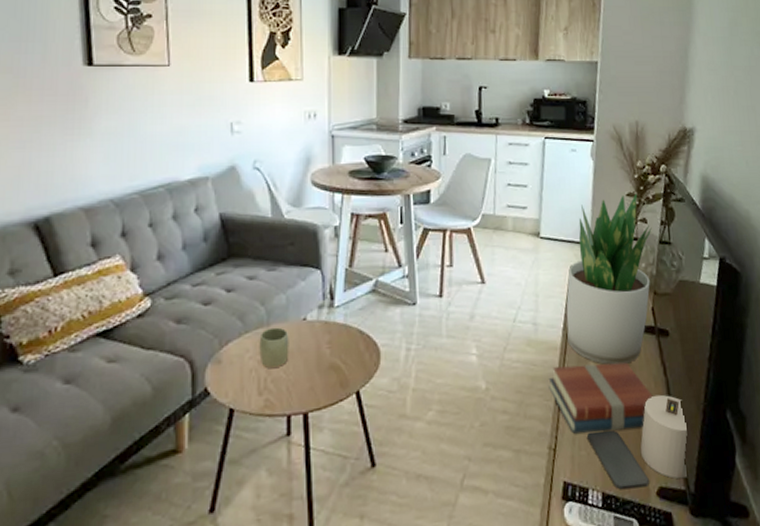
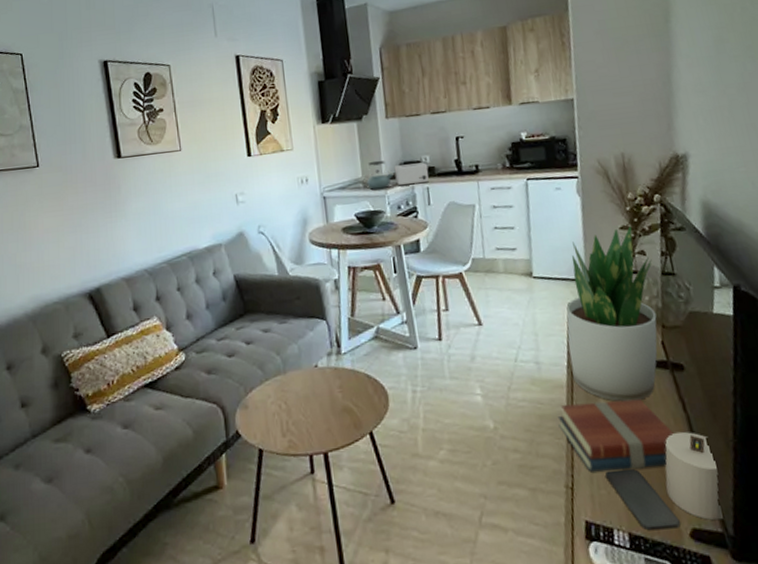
mug: present [259,327,289,369] -> none [278,374,306,413]
kettle: none [381,102,412,134] -> present [366,160,395,190]
toaster: none [411,109,448,133] -> present [394,162,429,187]

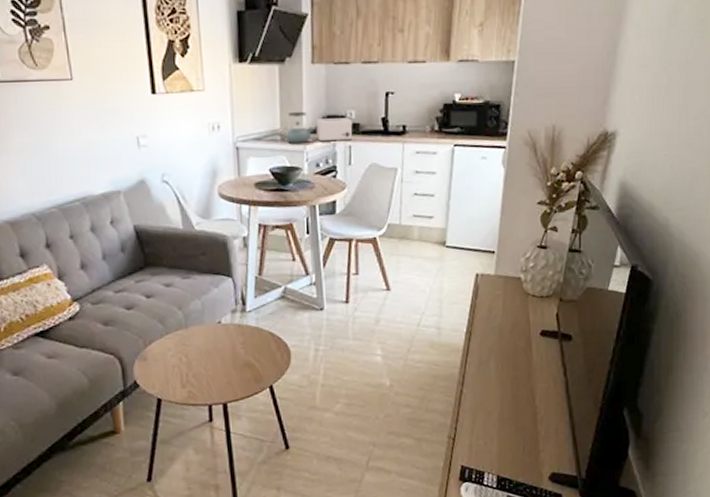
books: present [557,399,674,472] -> none [450,364,551,426]
planter: present [566,226,658,402] -> none [469,202,562,366]
smartphone: present [605,469,680,531] -> none [486,423,542,474]
candle: present [664,431,723,521] -> none [535,393,583,467]

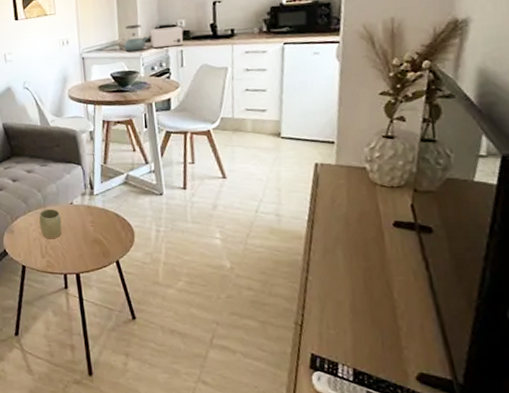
mug: none [179,329,207,366] -> present [39,209,62,239]

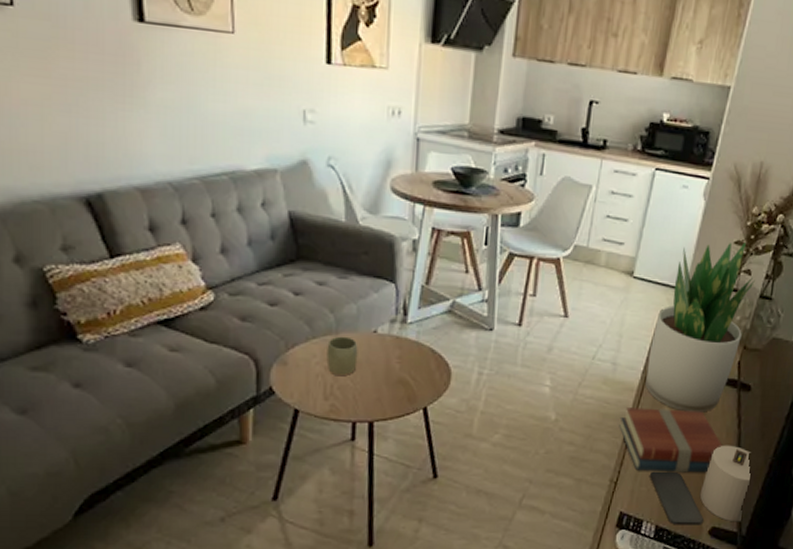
kettle: present [123,24,150,52] -> none [473,107,509,145]
toaster: present [149,26,184,50] -> none [508,119,550,150]
books: none [293,254,412,317] -> present [619,408,723,473]
planter: none [311,92,411,256] -> present [645,242,755,413]
smartphone: none [336,314,407,370] -> present [650,471,704,525]
candle: none [396,288,455,369] -> present [699,445,751,522]

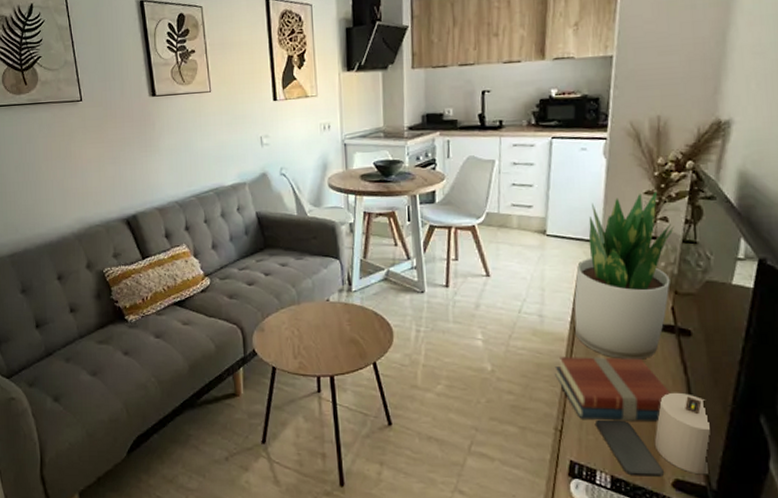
mug: present [326,336,358,377] -> none [292,305,317,339]

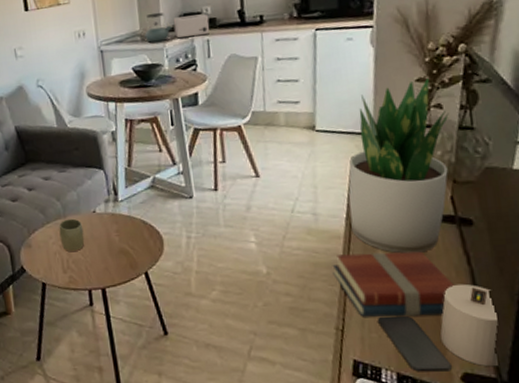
mug: none [292,305,317,339] -> present [59,218,85,252]
kettle: none [387,111,416,140] -> present [144,12,174,43]
toaster: none [416,115,451,139] -> present [173,13,210,40]

